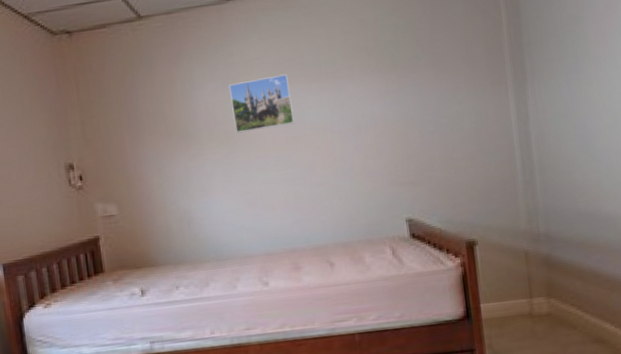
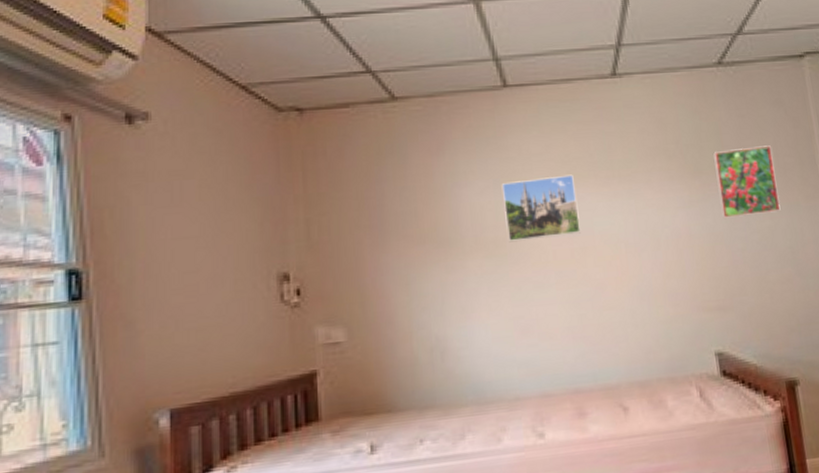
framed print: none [408,37,468,106] -> present [713,145,781,218]

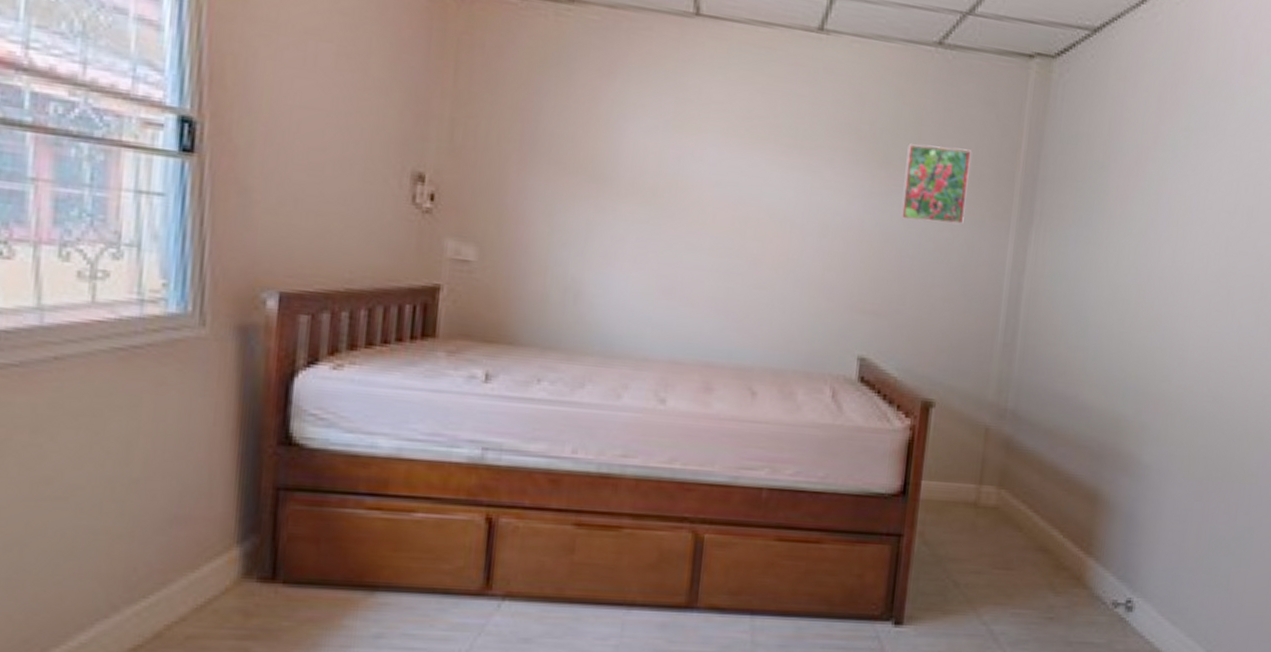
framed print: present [501,174,581,243] -> none [668,126,752,201]

